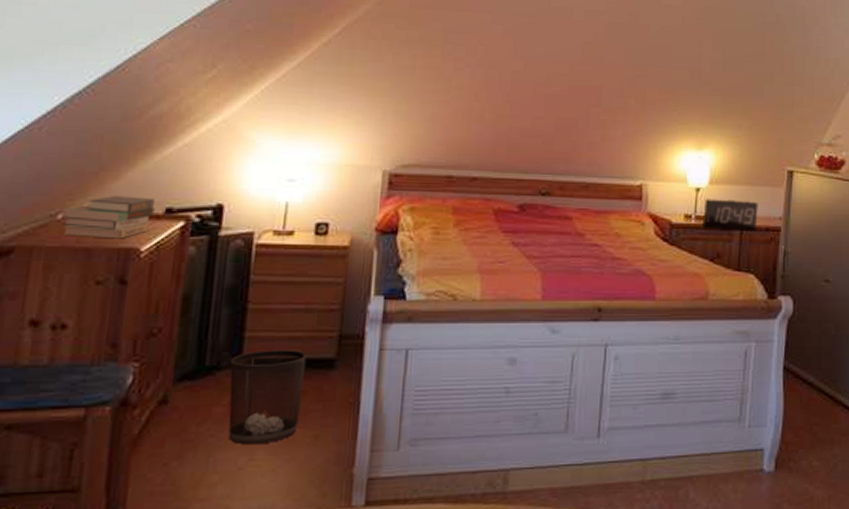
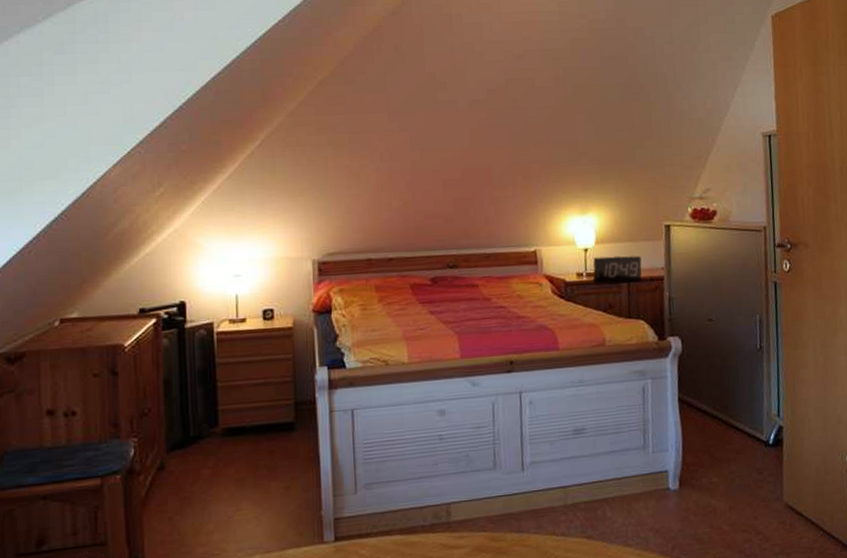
books: present [62,196,155,239] -> none [58,301,131,339]
waste bin: present [228,350,307,445] -> none [210,417,272,498]

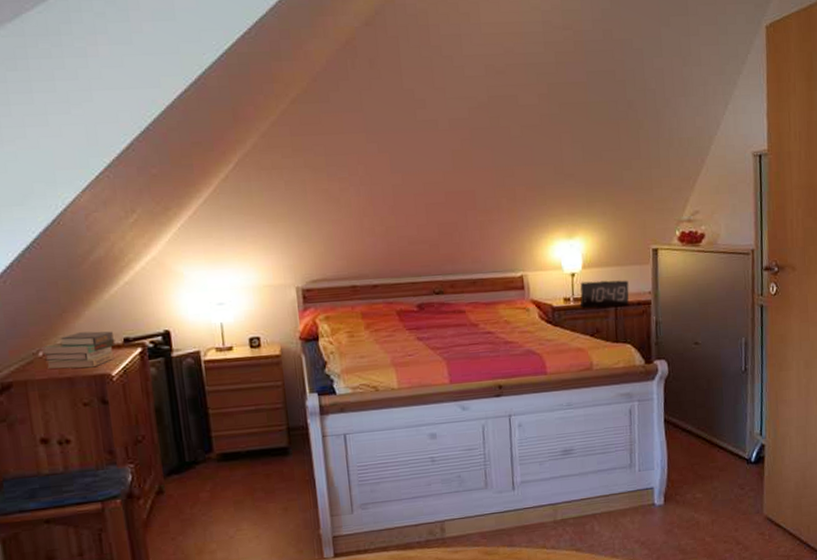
books: none [58,301,131,339] -> present [42,331,116,369]

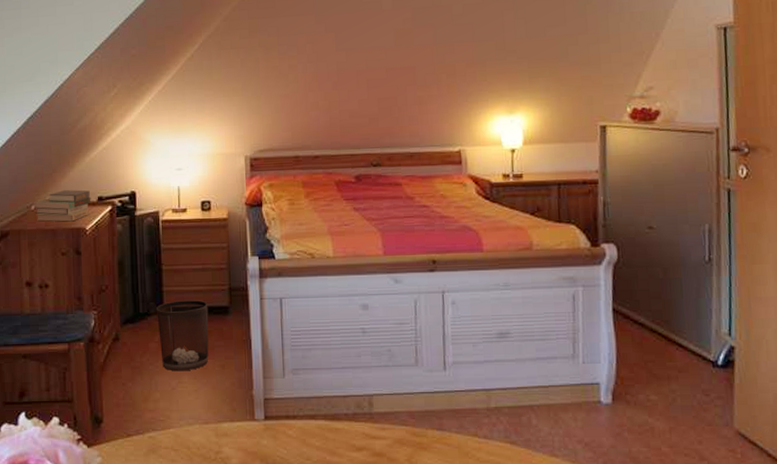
waste bin: none [205,443,269,519] -> present [157,300,209,371]
alarm clock: present [580,280,629,308] -> none [520,157,574,185]

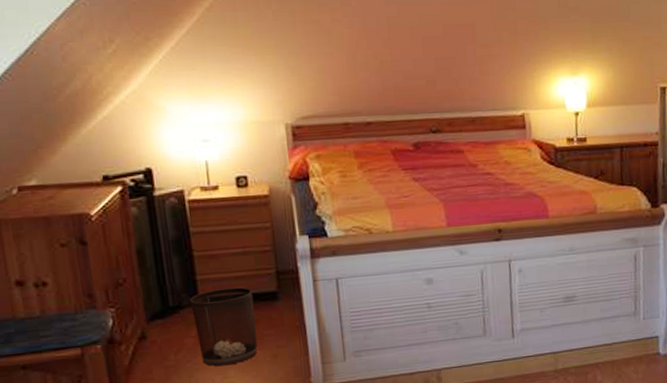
books: present [34,190,91,222] -> none [16,168,94,208]

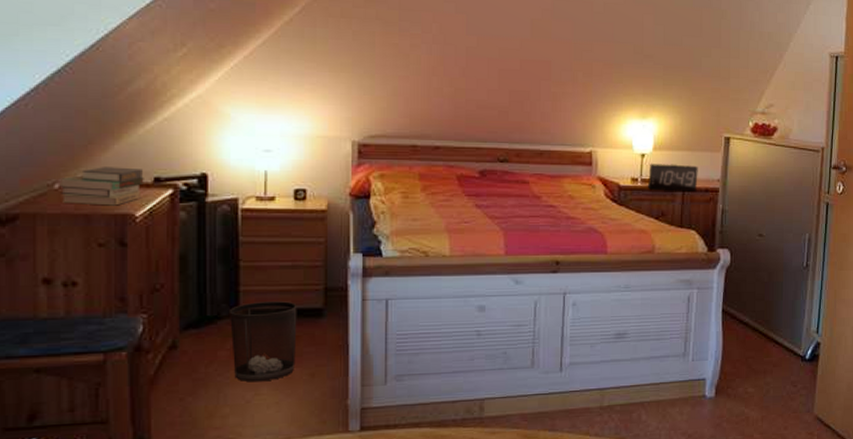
books: none [16,168,94,208] -> present [59,167,144,206]
alarm clock: none [584,120,636,149] -> present [648,164,698,191]

